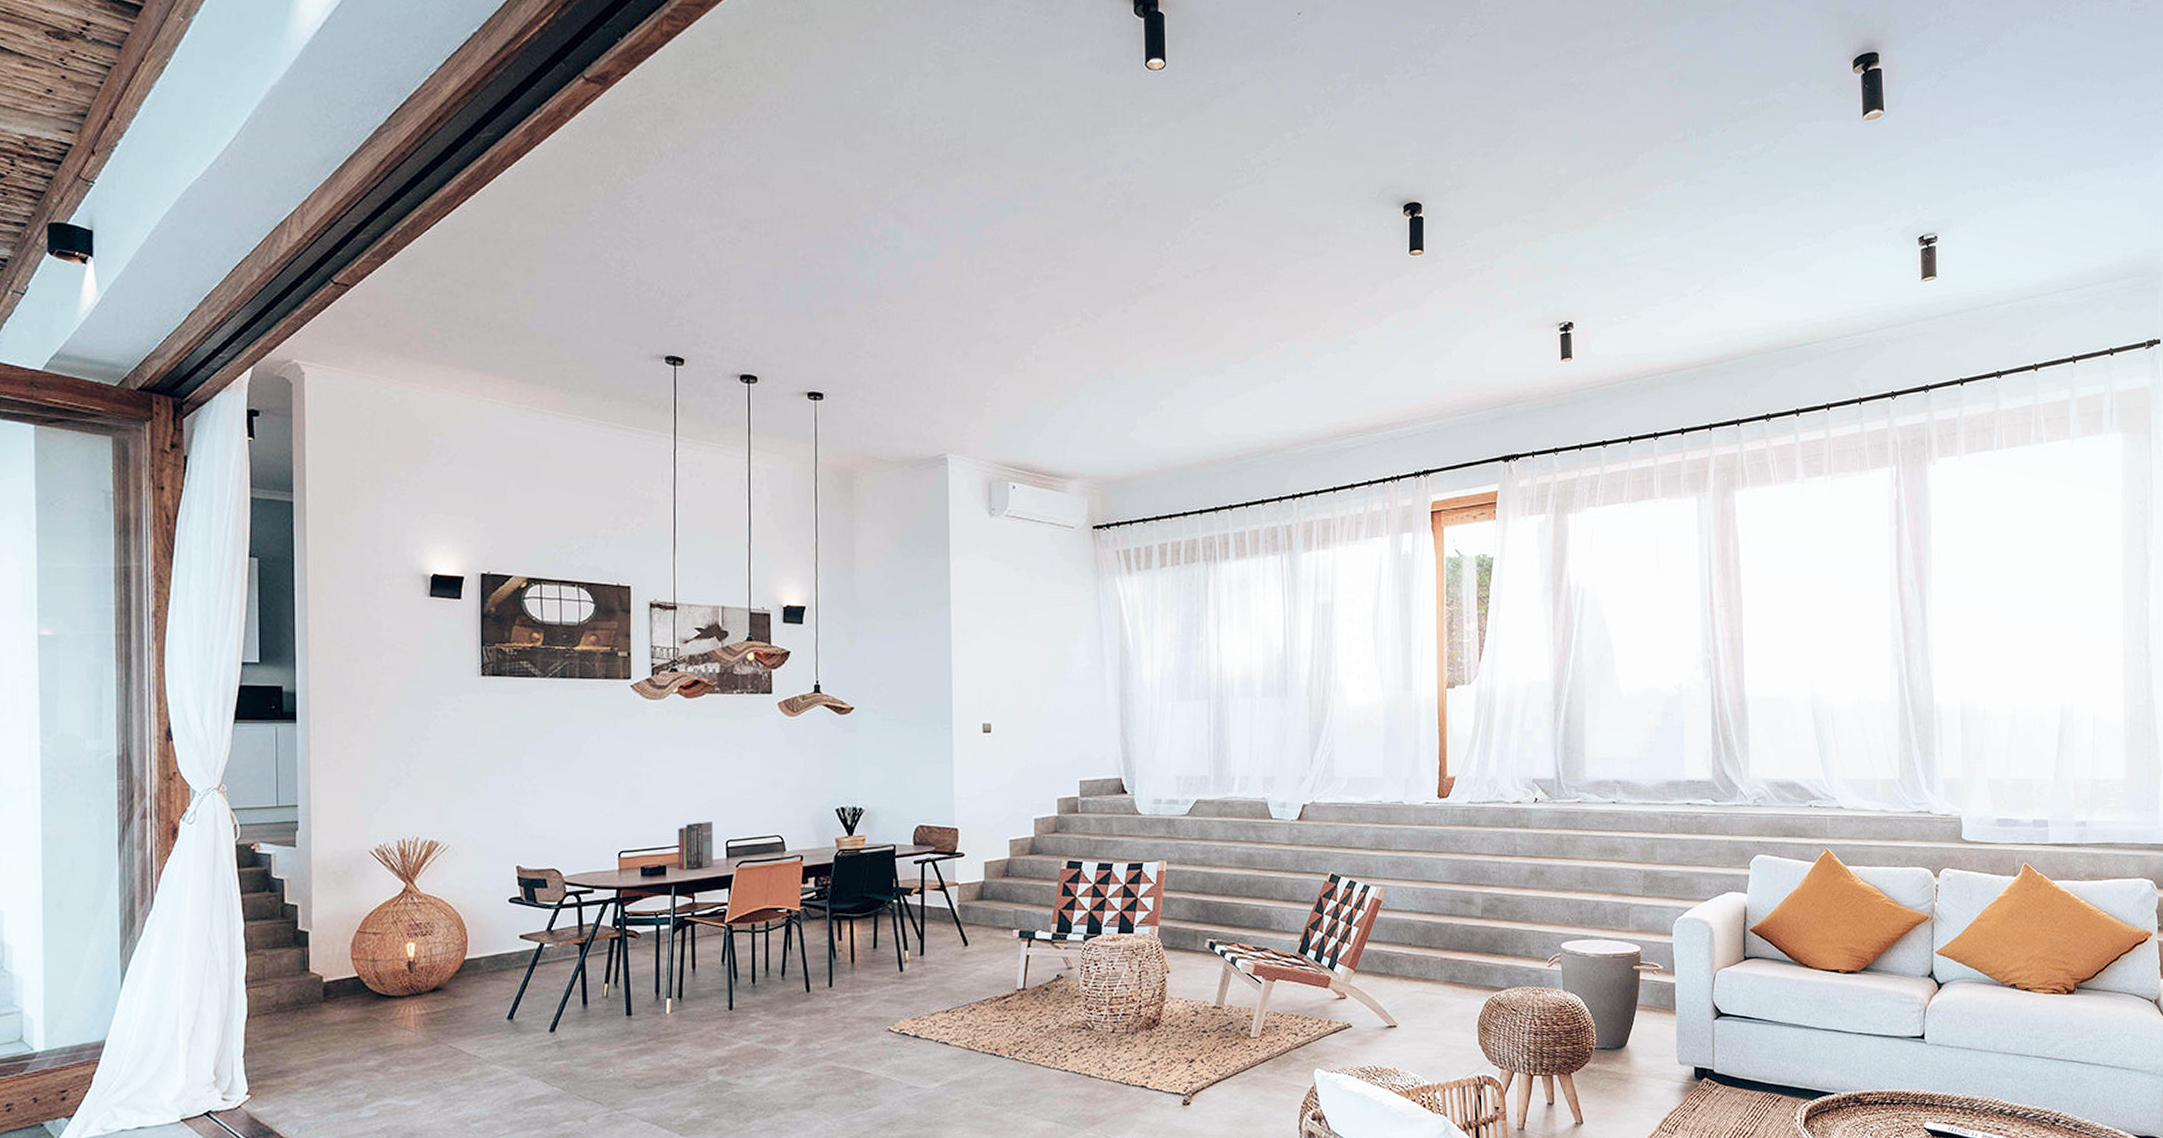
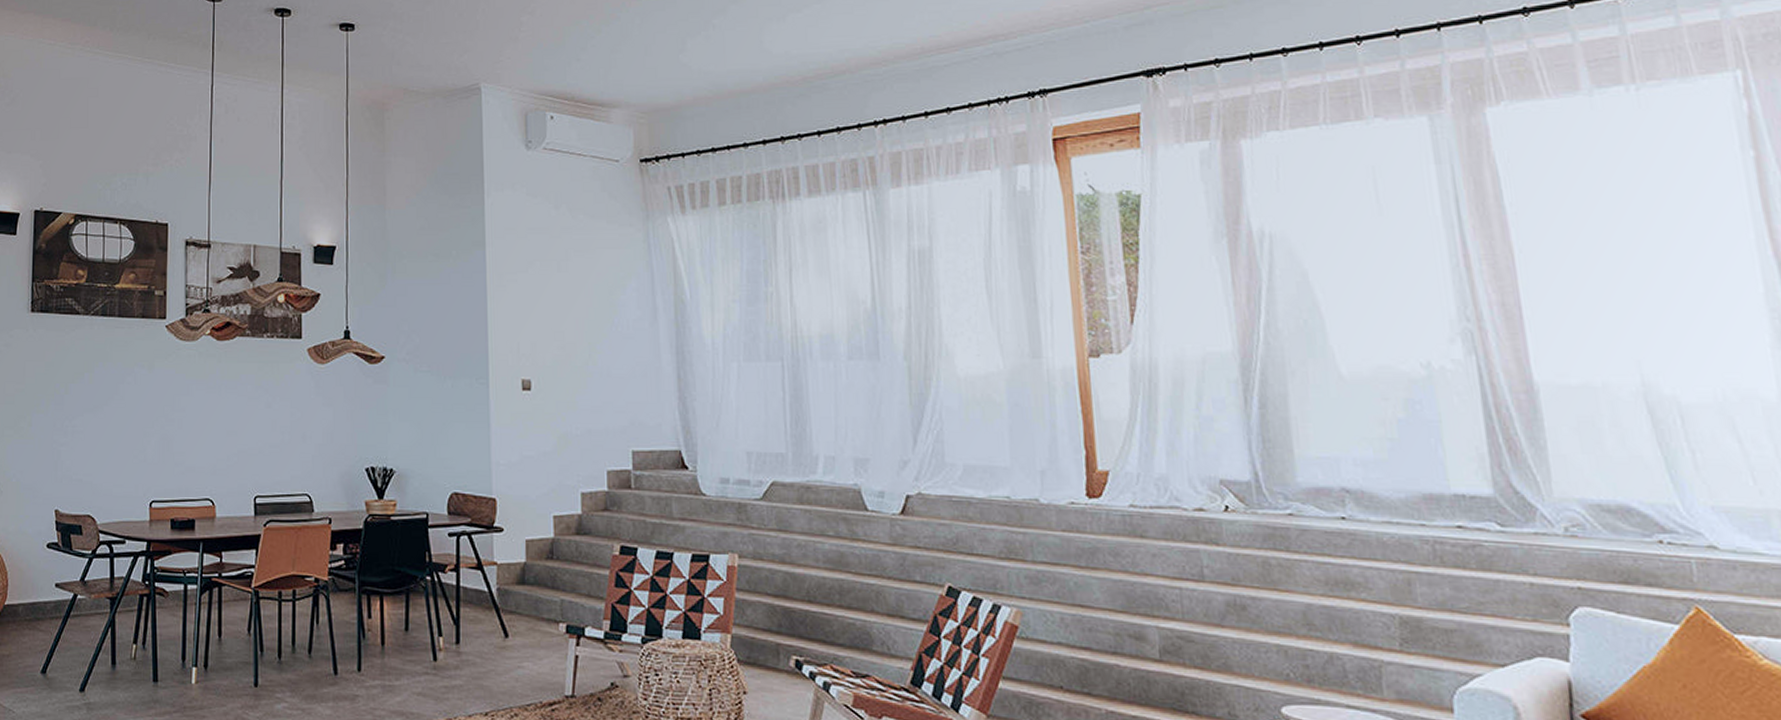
books: present [678,822,713,870] -> none [207,474,241,526]

